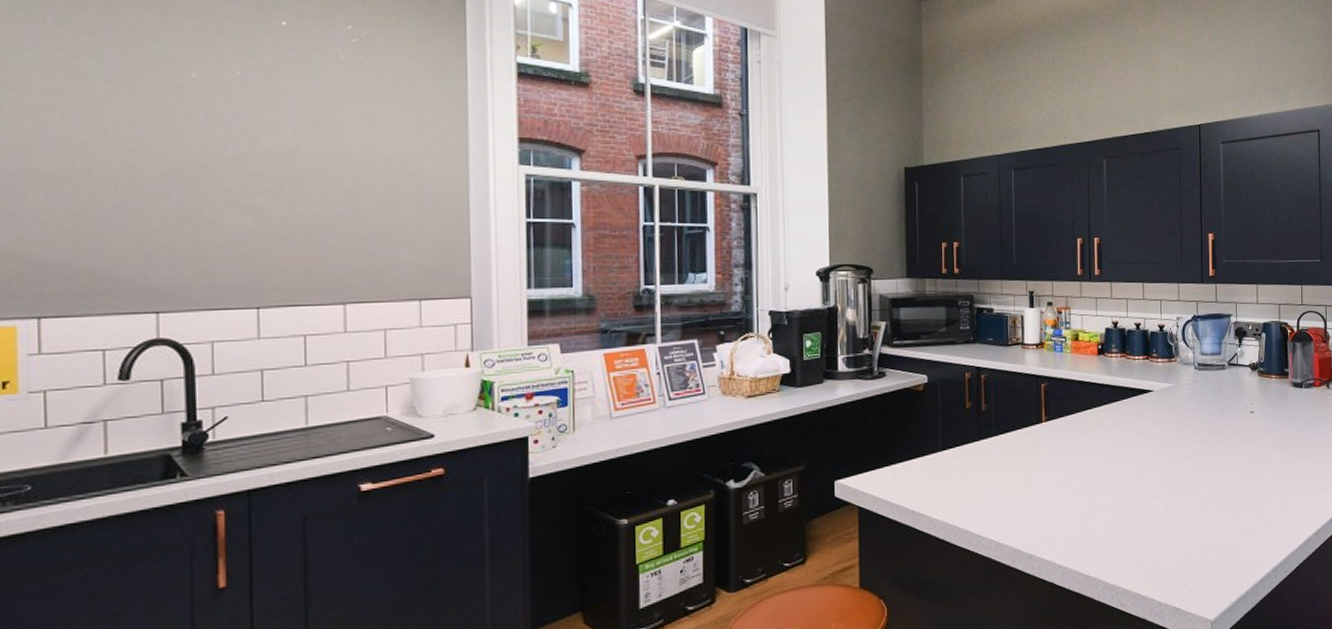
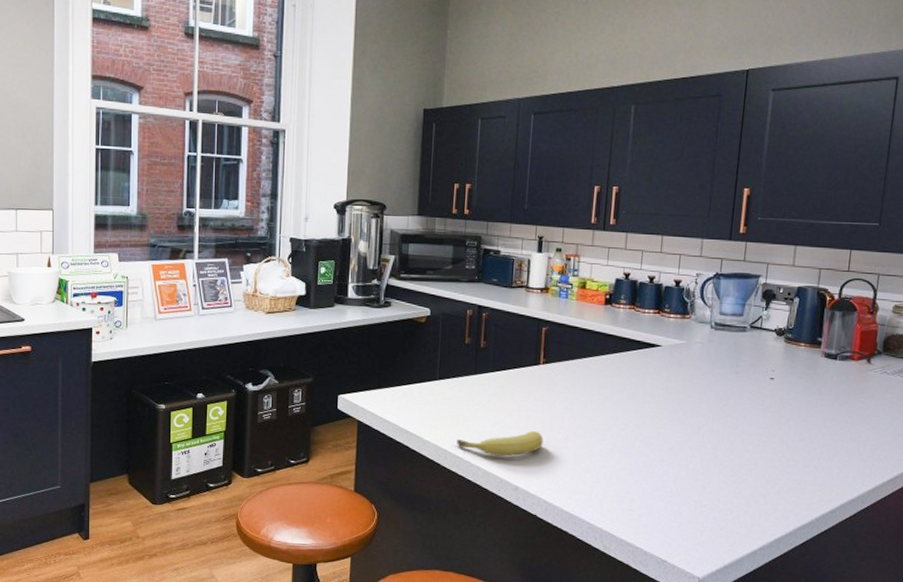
fruit: none [966,493,1053,525] -> present [457,431,543,457]

